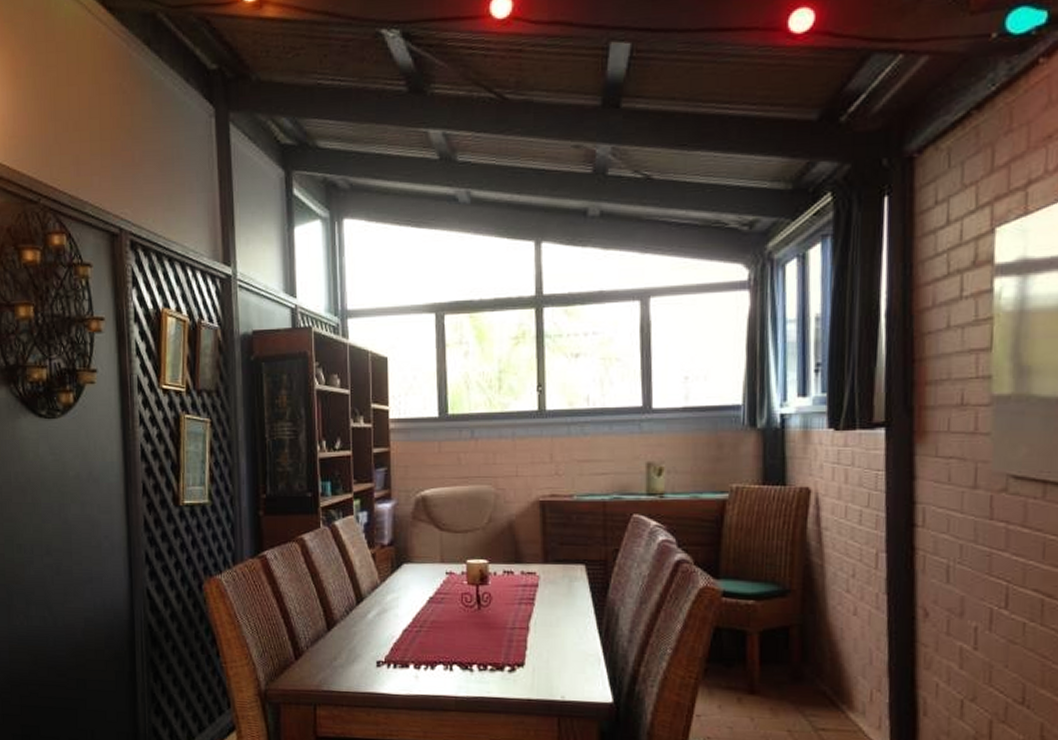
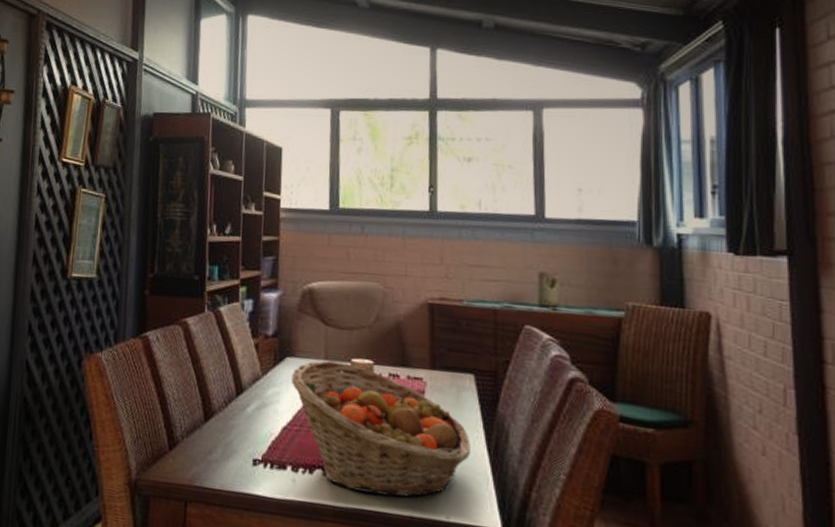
fruit basket: none [409,564,583,683] -> present [291,360,471,498]

